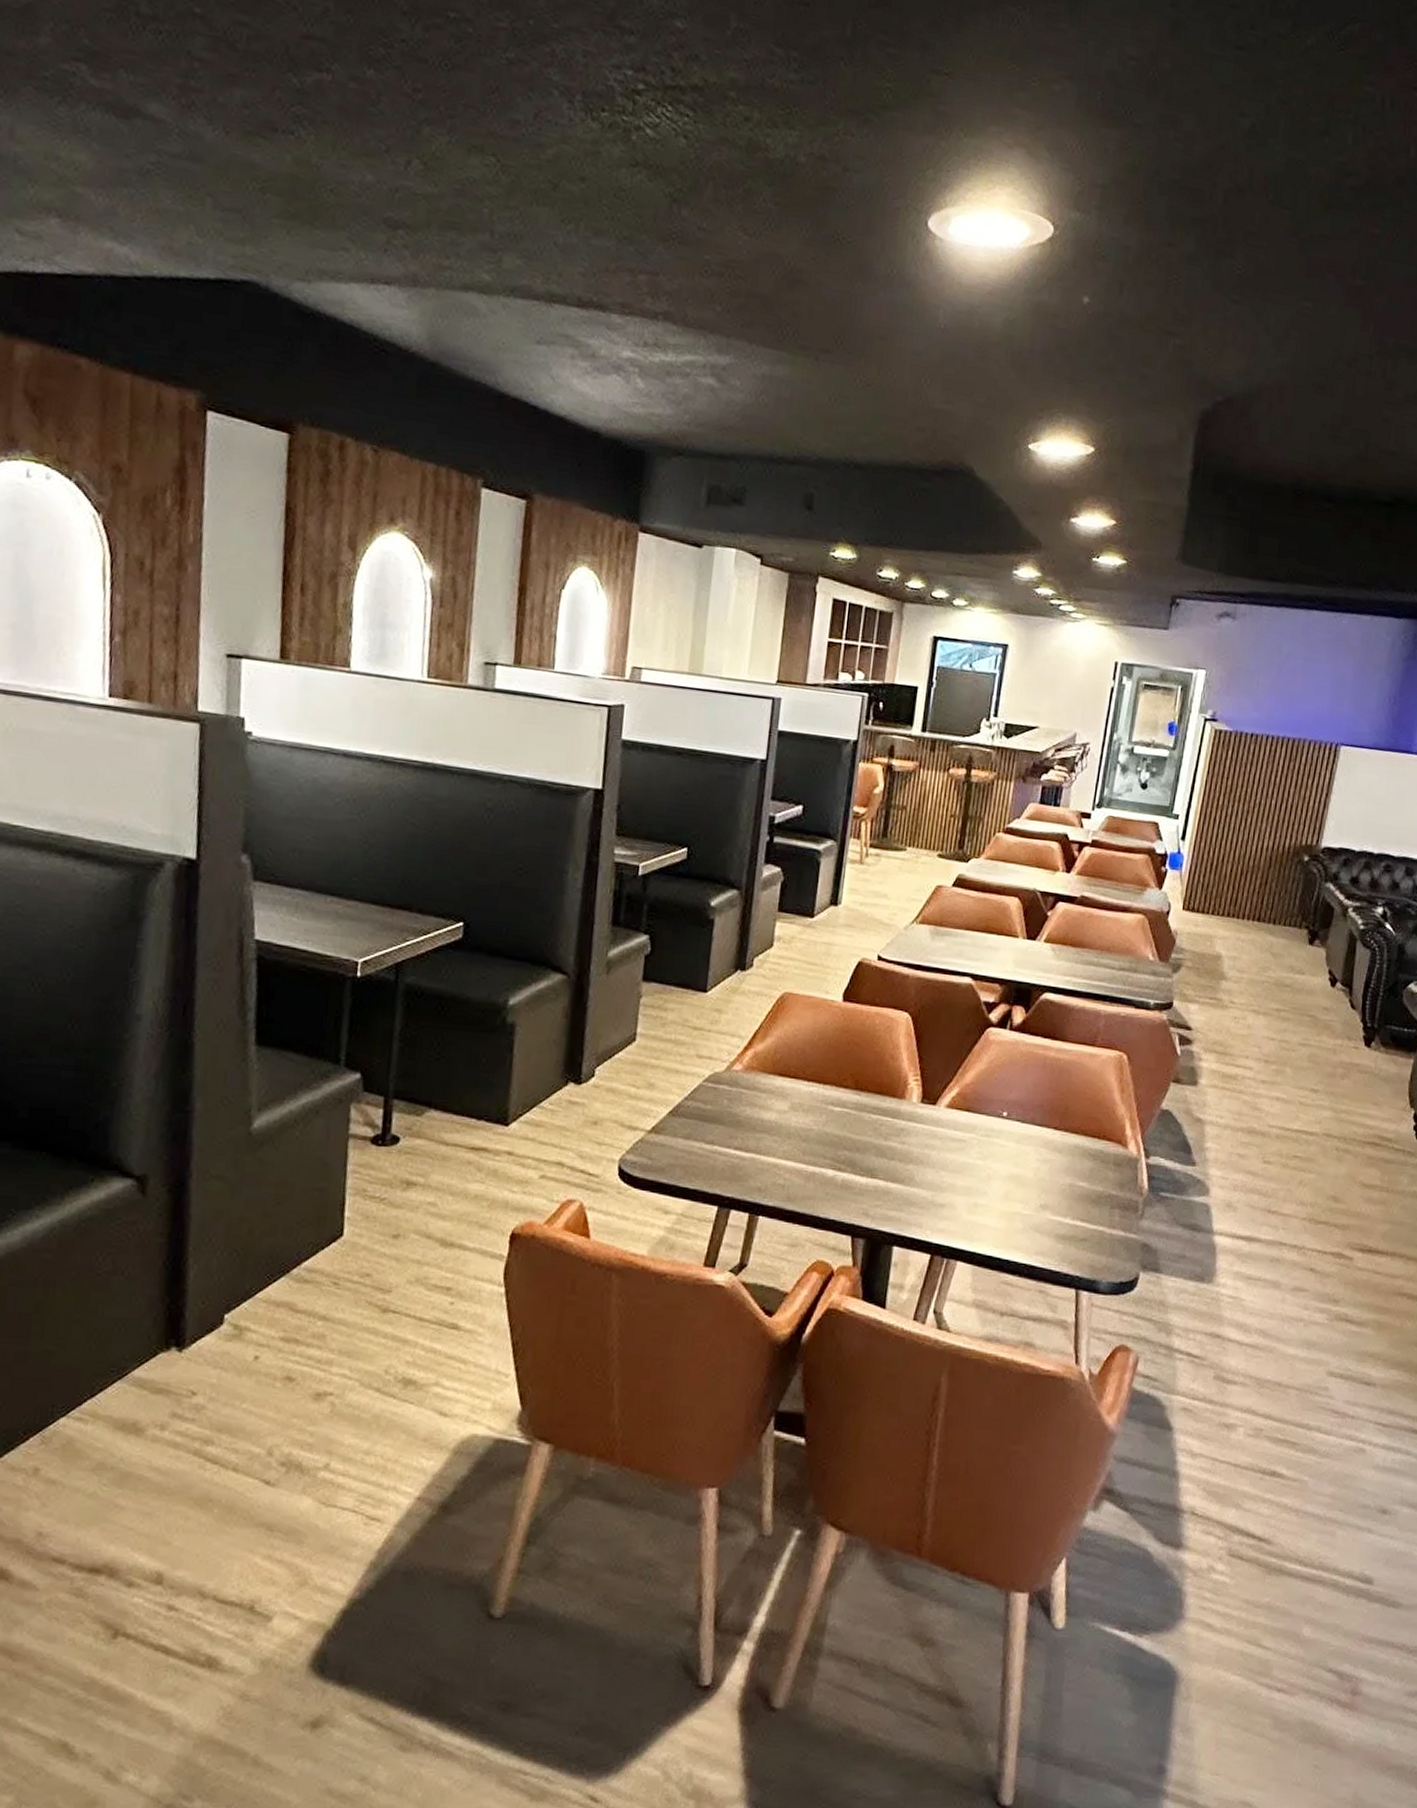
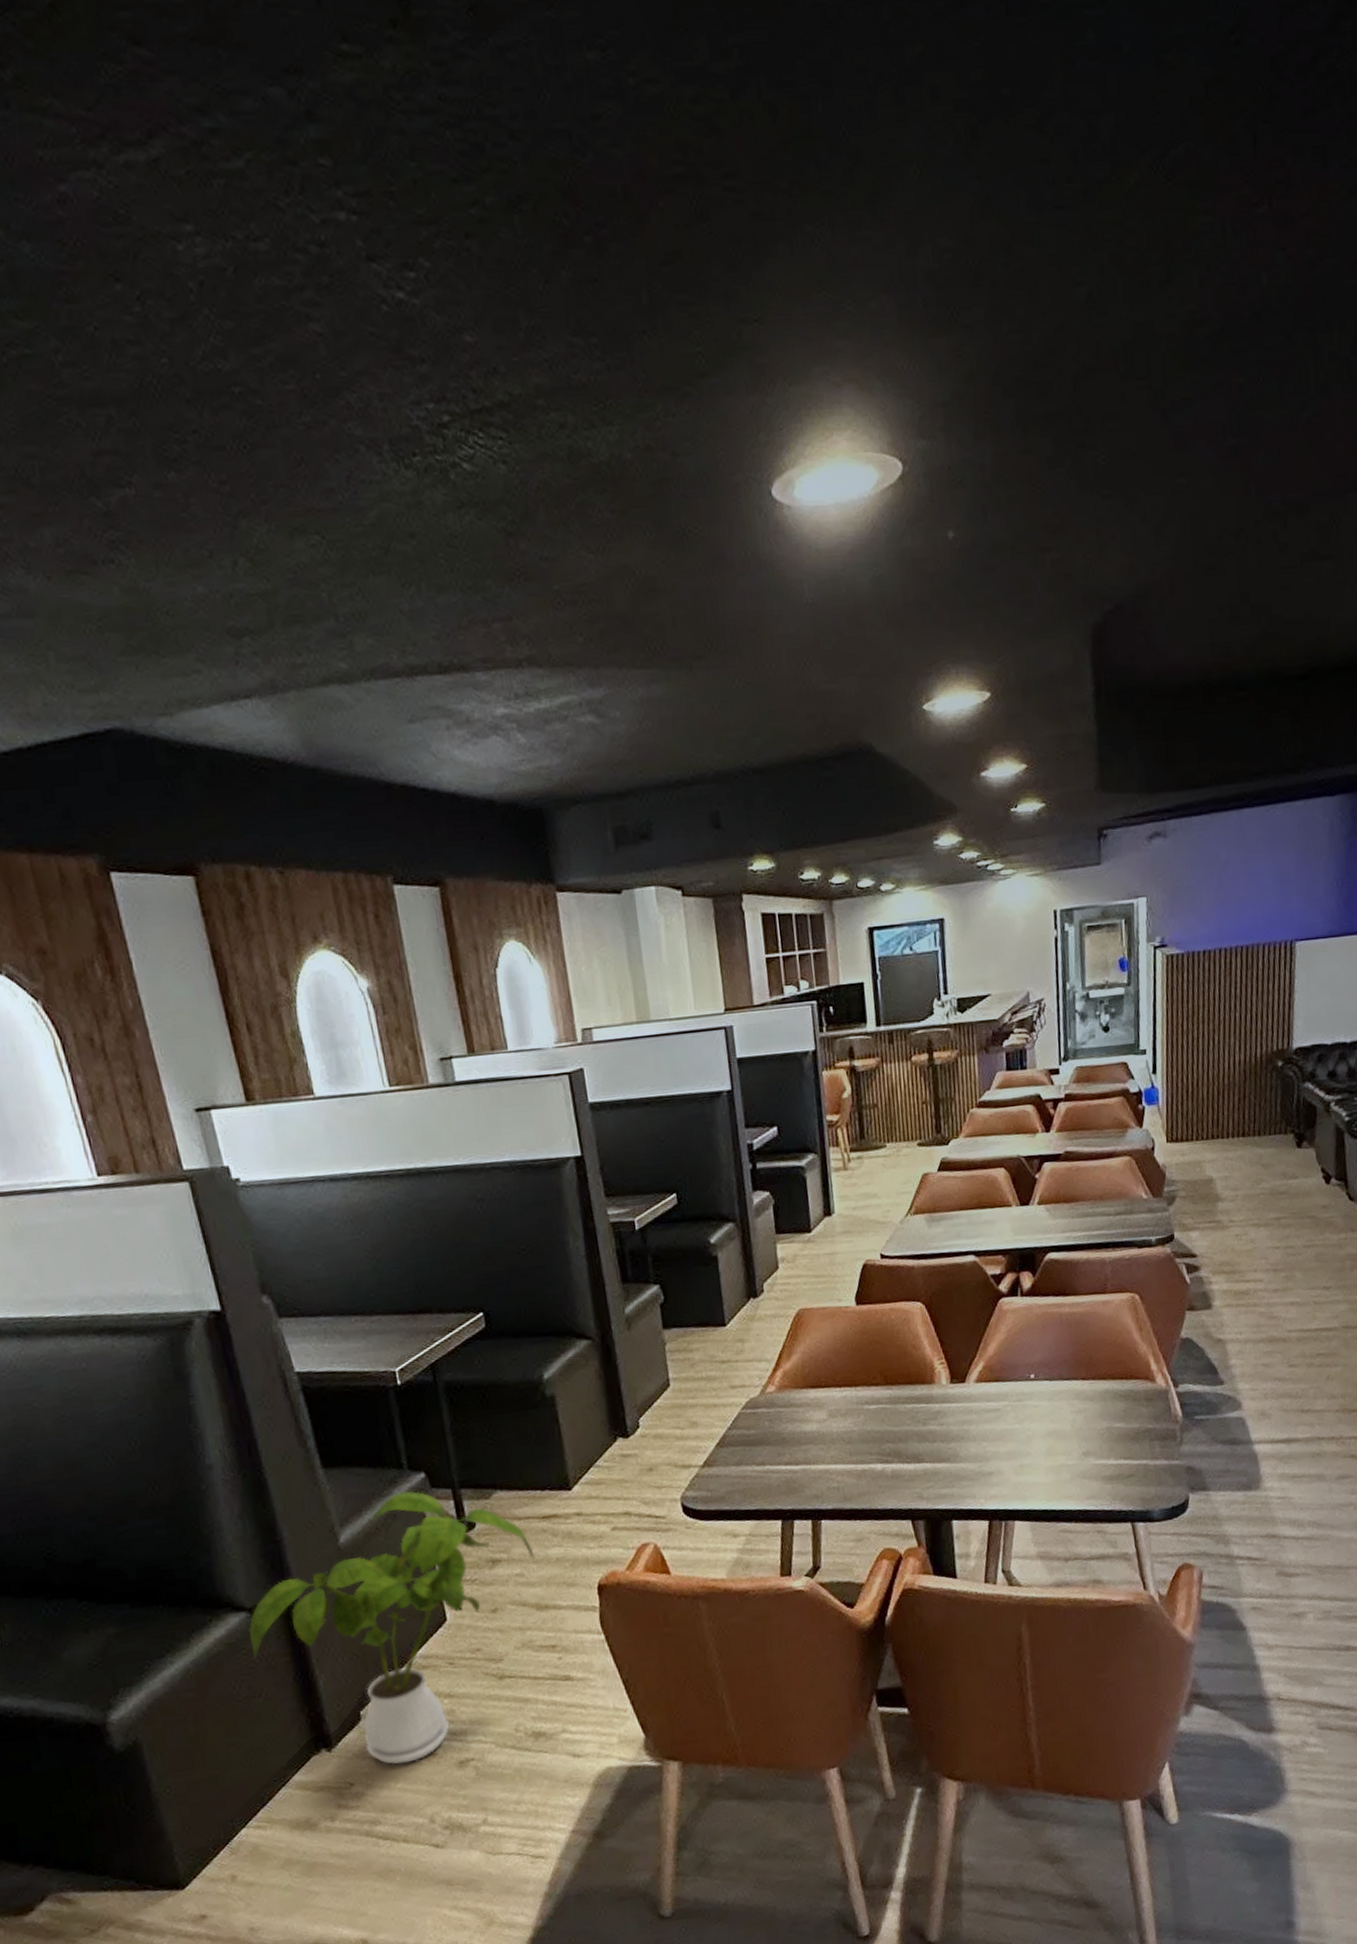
house plant: none [127,1088,453,1383] -> present [248,1491,535,1765]

